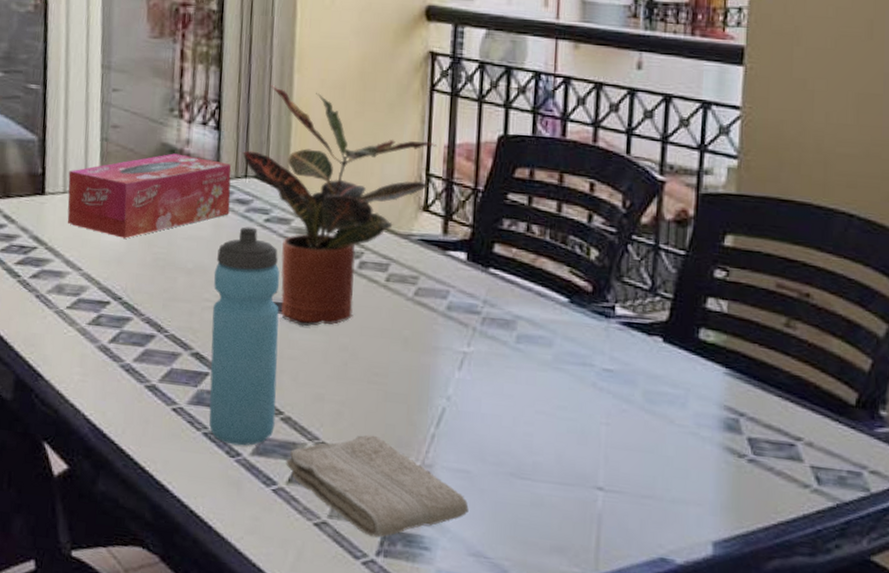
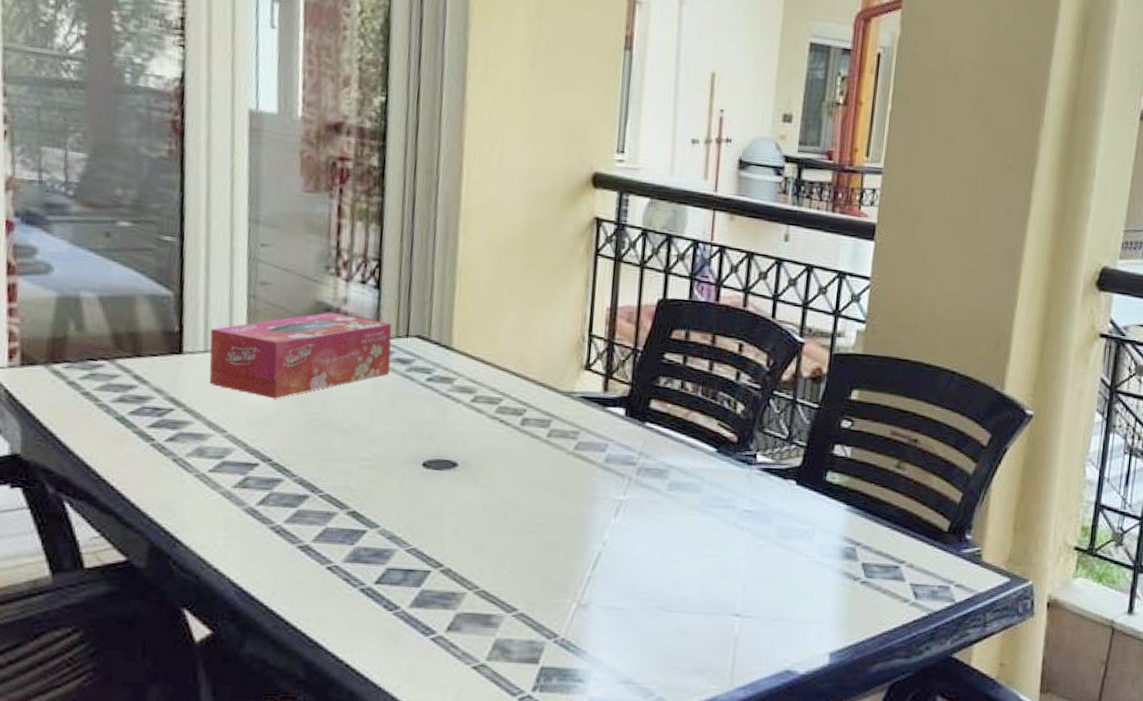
water bottle: present [209,226,280,446] -> none [366,386,442,599]
potted plant: present [242,85,438,327] -> none [404,245,600,482]
washcloth: present [286,434,469,538] -> none [445,581,620,675]

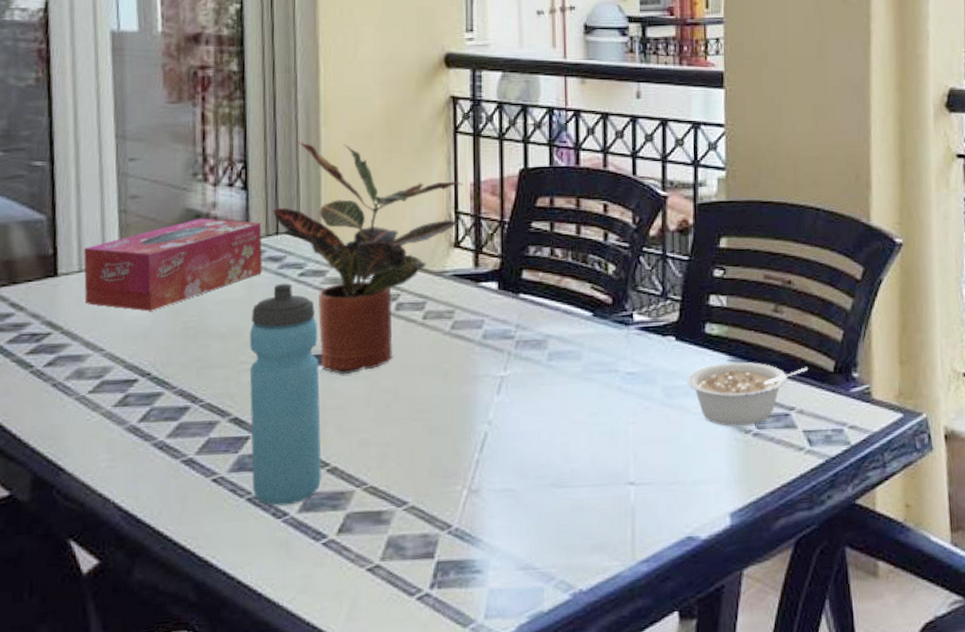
water bottle: none [366,386,442,599] -> present [249,283,321,506]
potted plant: none [404,245,600,482] -> present [272,141,464,375]
legume: none [802,511,924,573] -> present [686,361,809,426]

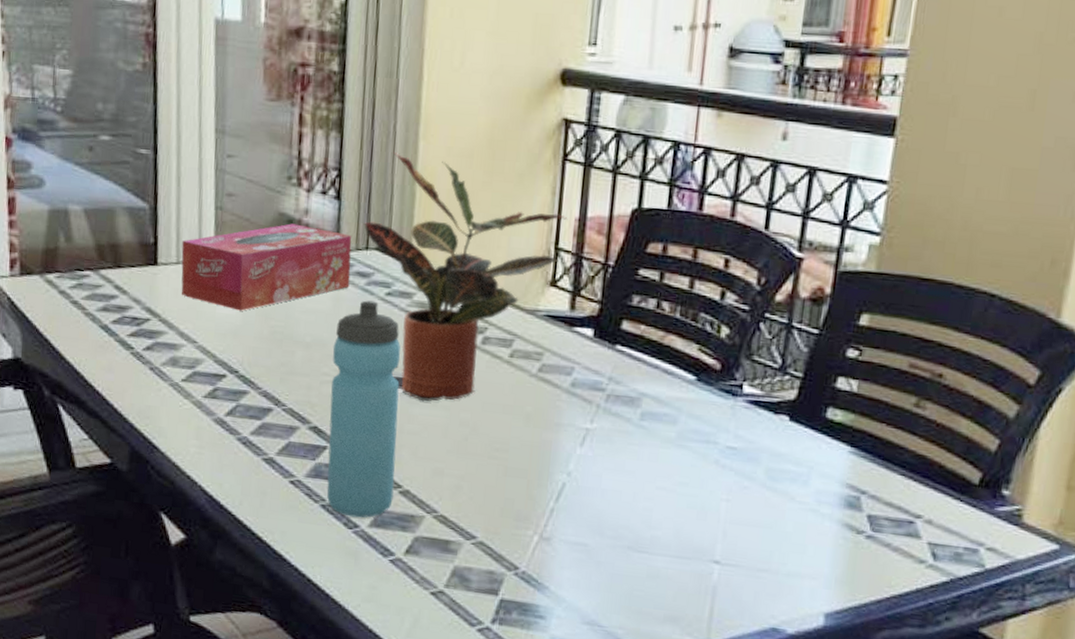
legume: present [686,361,809,426] -> none [795,453,947,526]

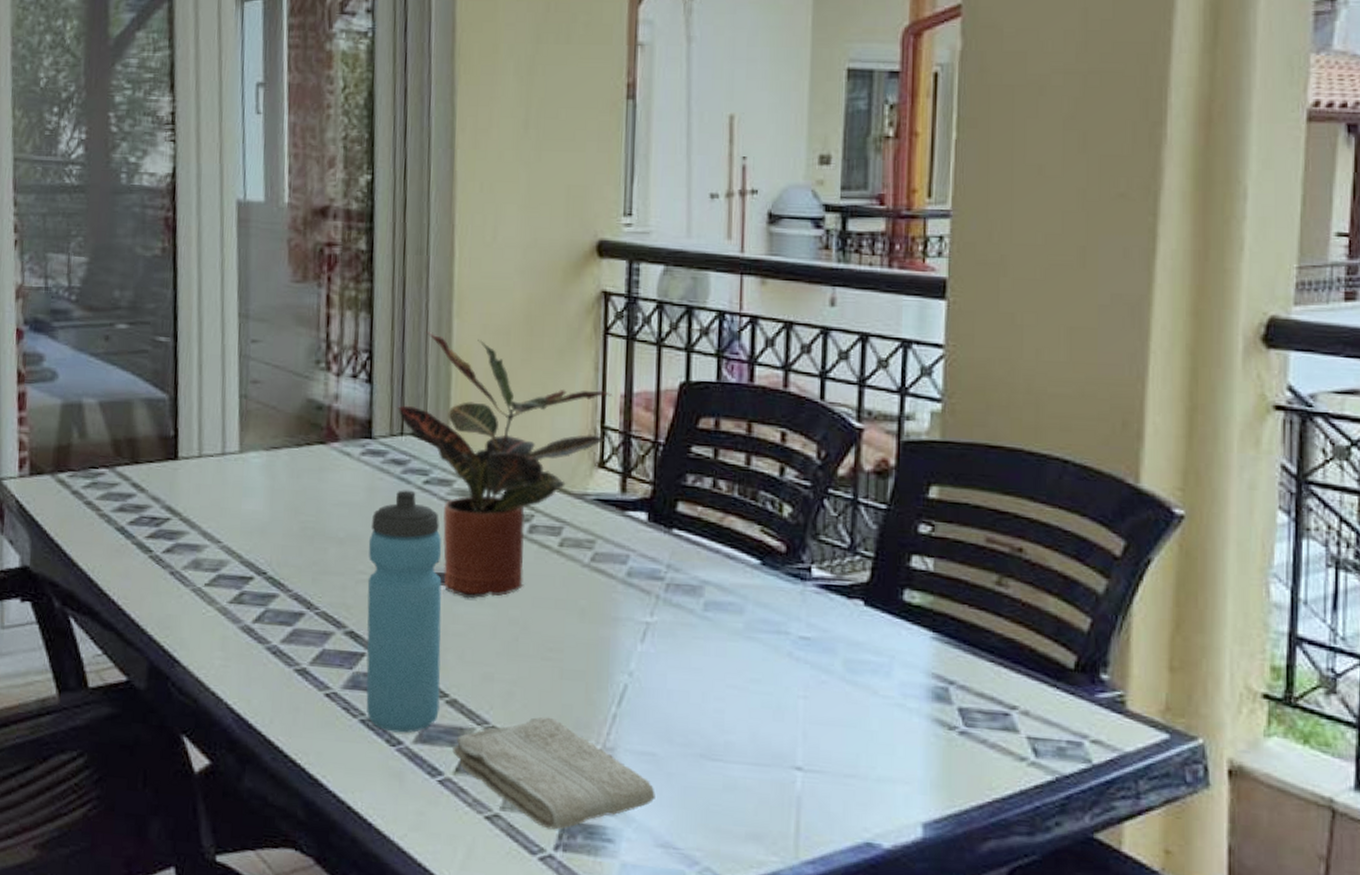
tissue box: present [181,223,352,311] -> none [203,410,386,506]
washcloth: none [404,508,585,607] -> present [452,716,655,830]

